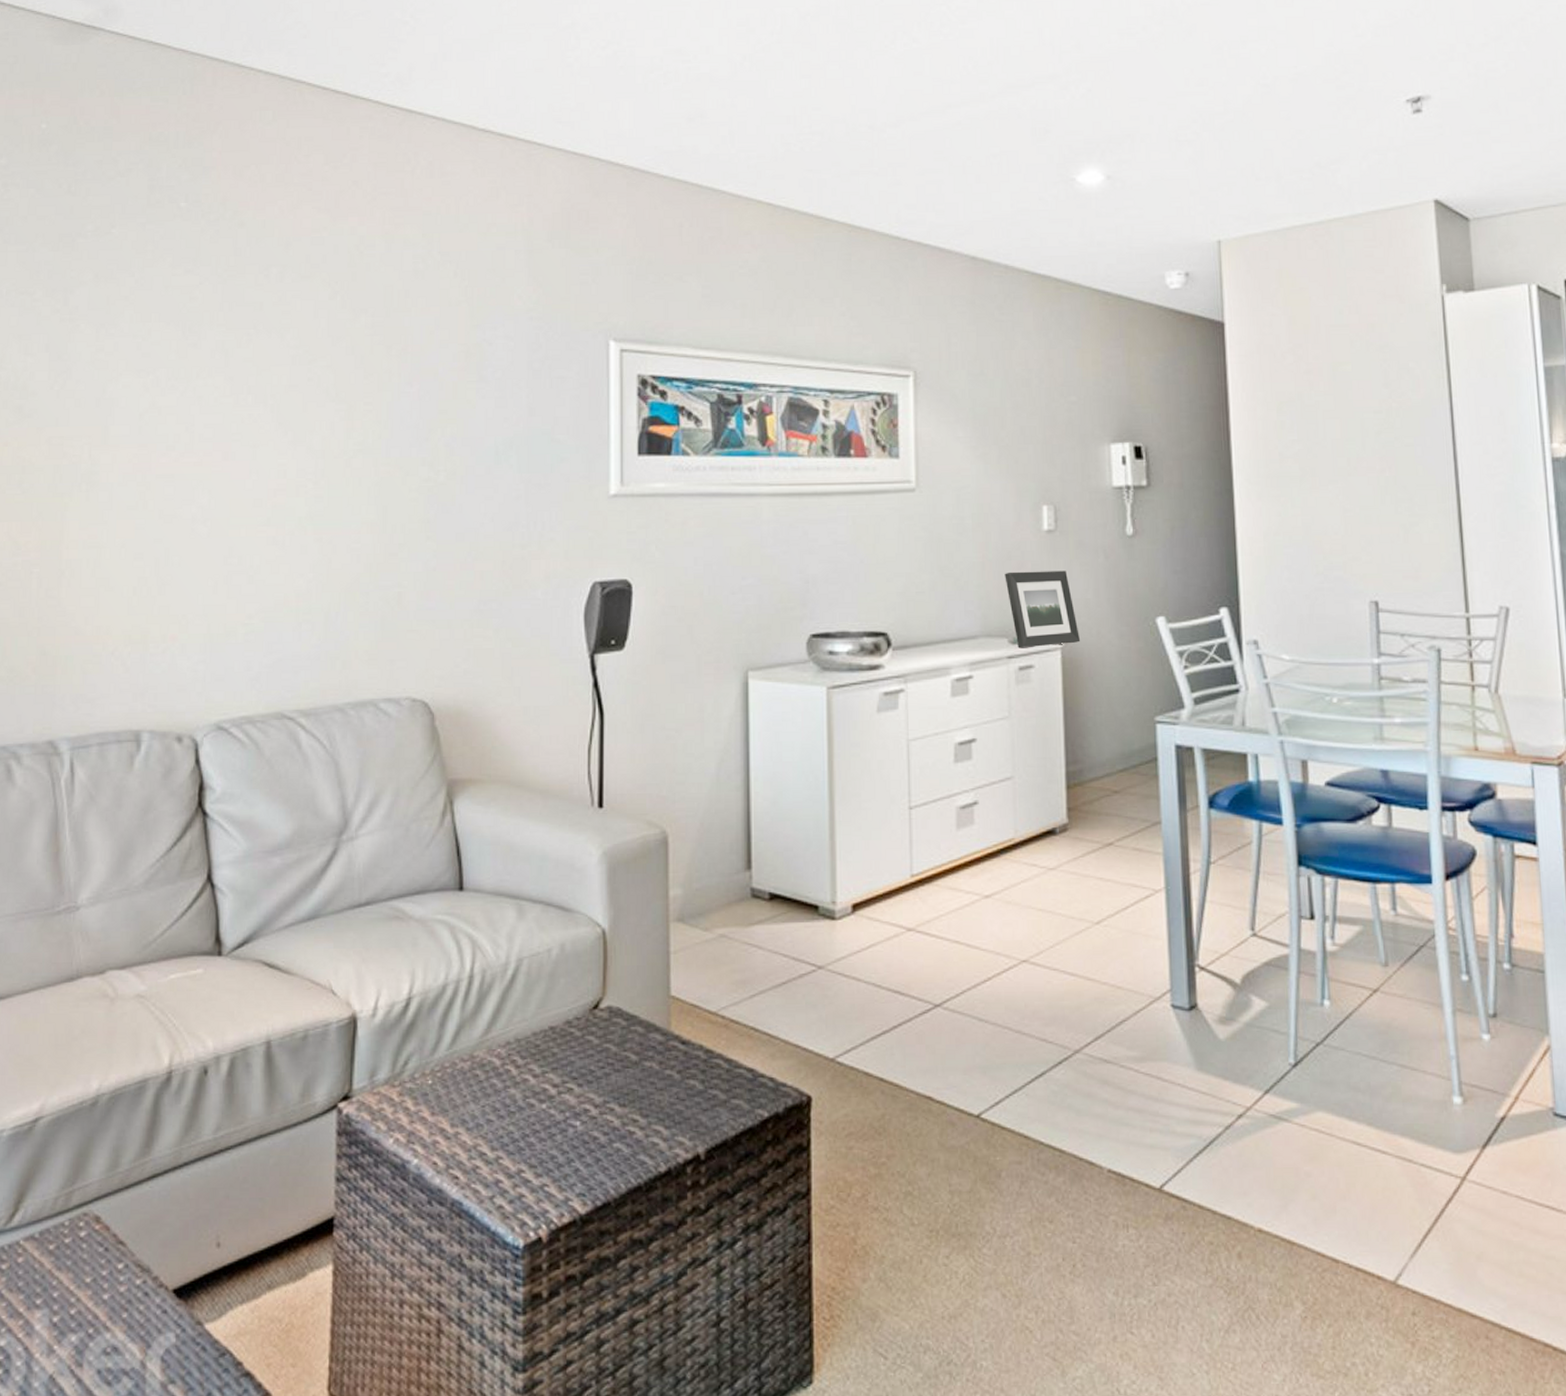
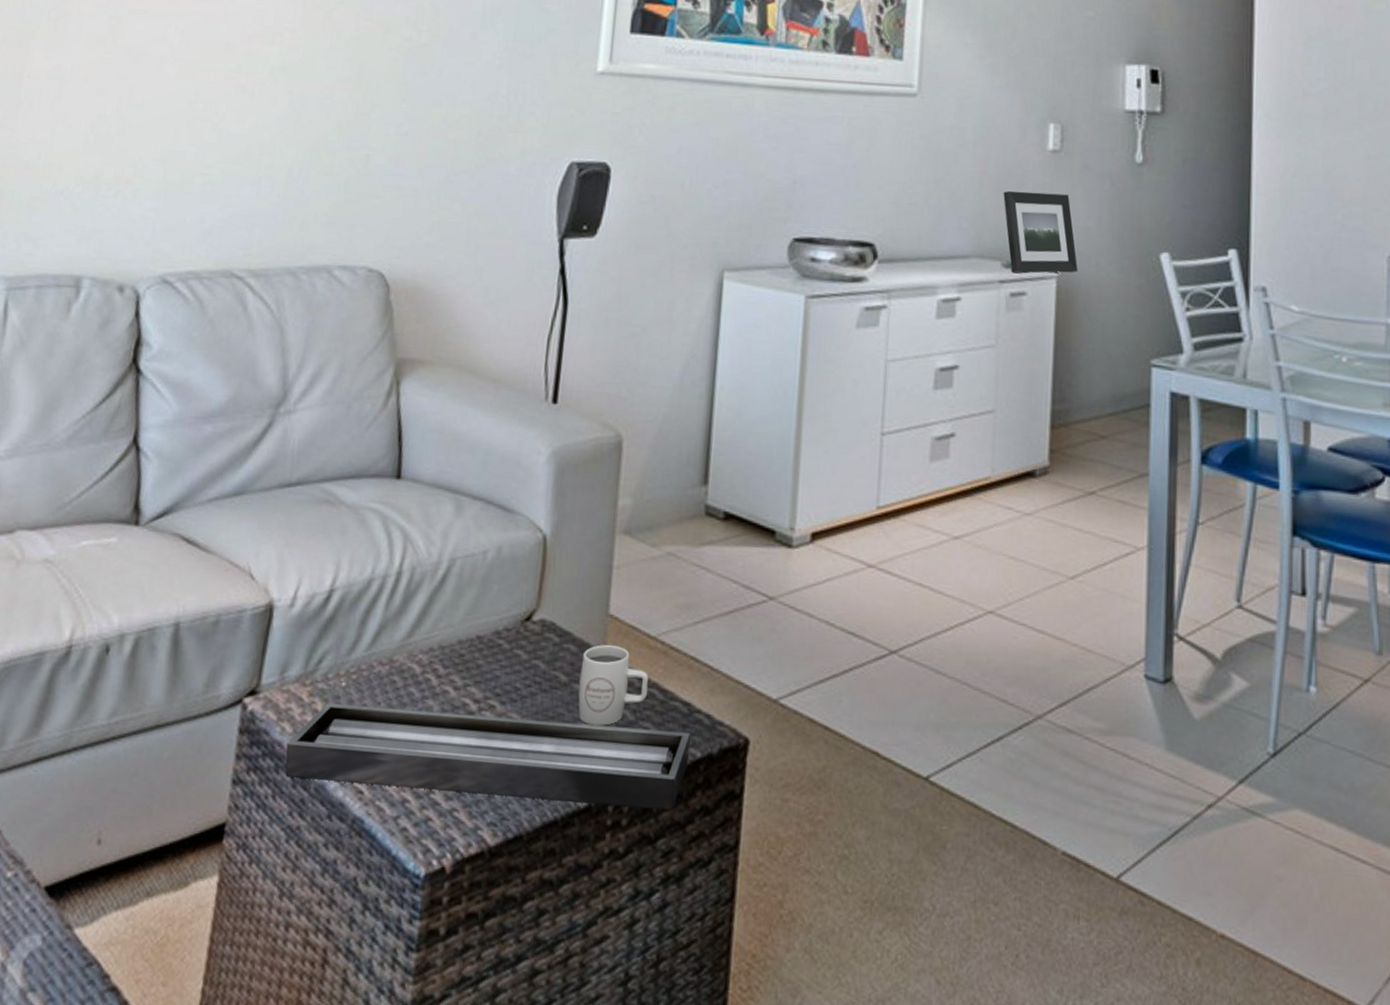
tray: none [382,1096,757,1170] -> present [285,703,690,811]
mug: none [649,1023,714,1098] -> present [578,644,649,727]

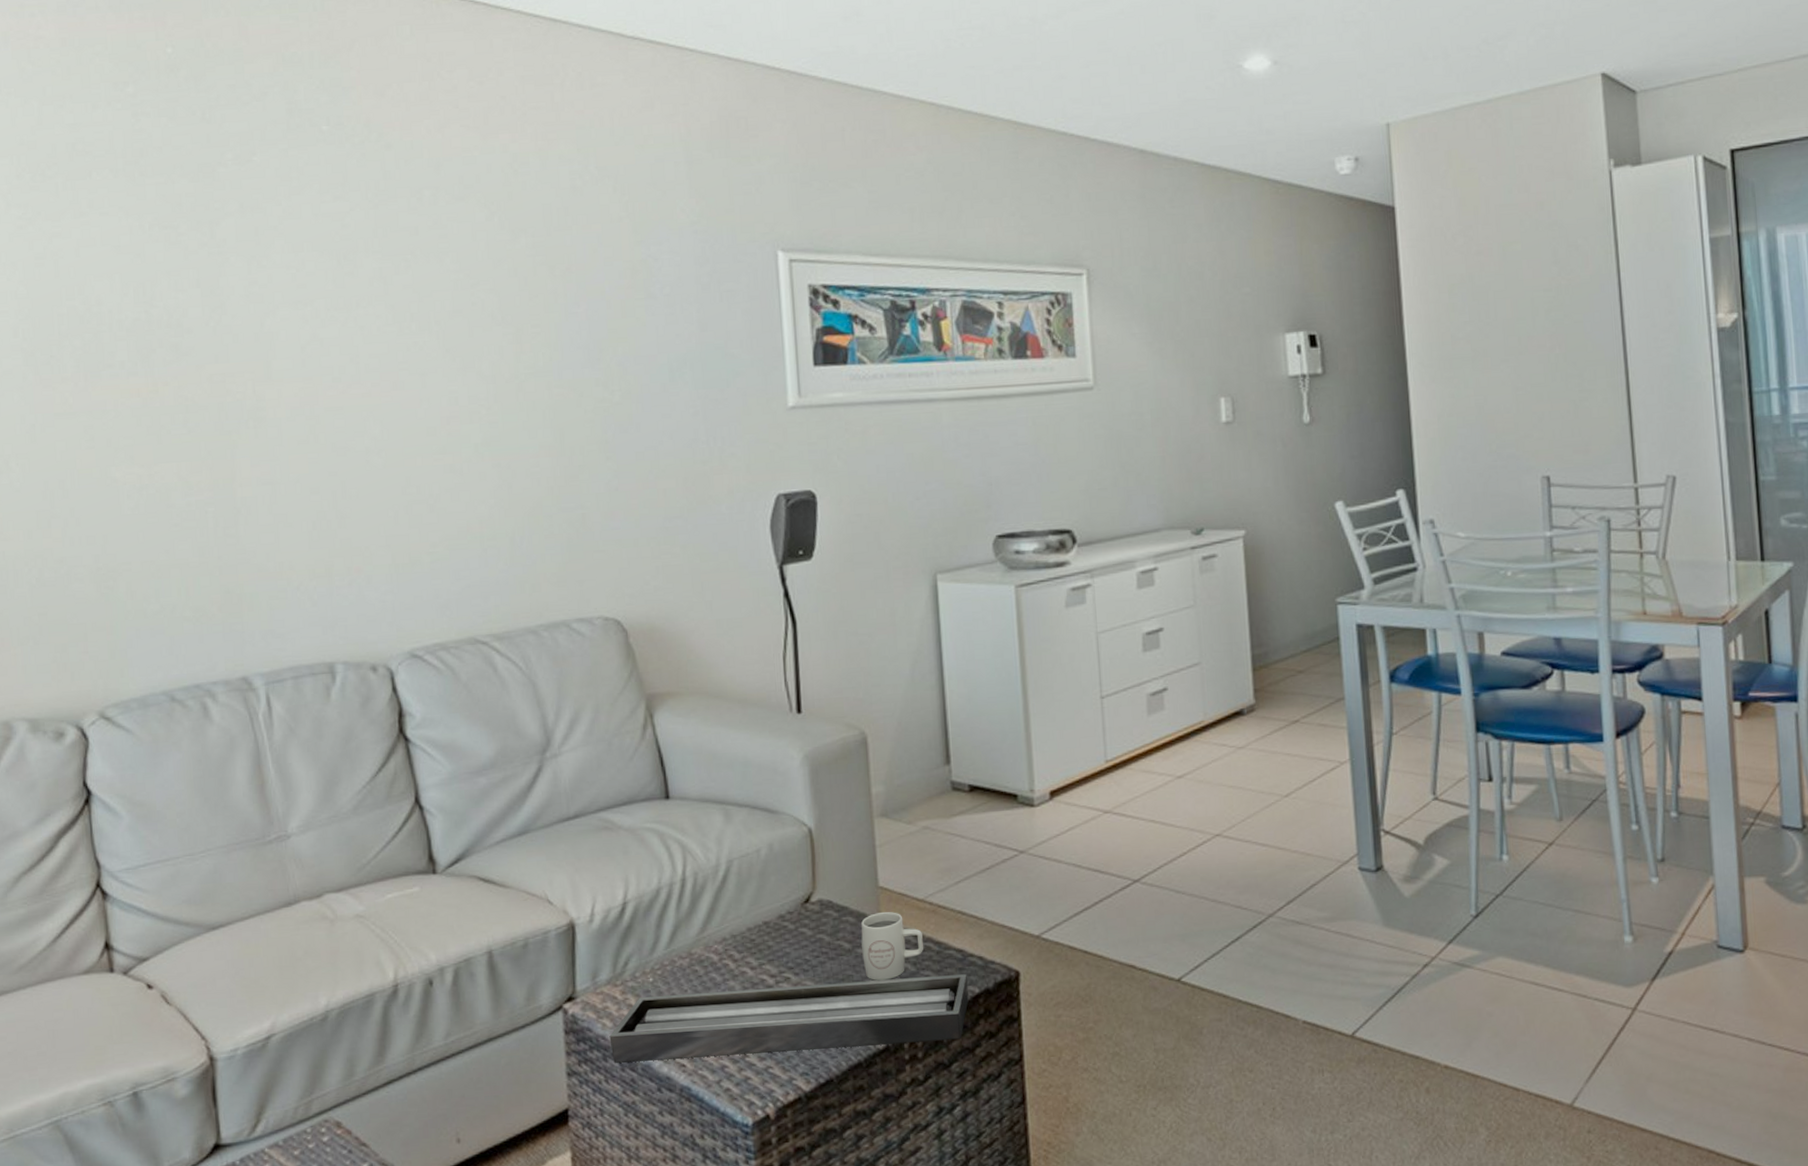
picture frame: present [1003,190,1078,274] -> none [1185,461,1262,539]

